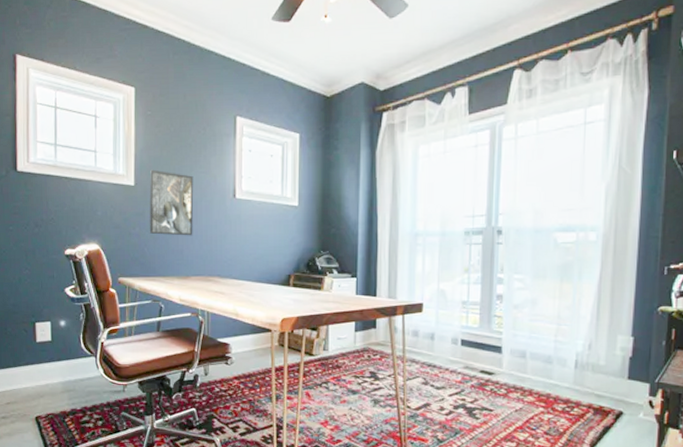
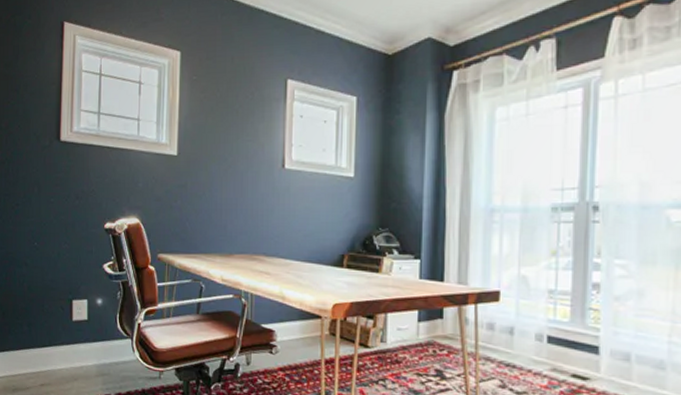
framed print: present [149,169,194,236] -> none [191,138,240,210]

